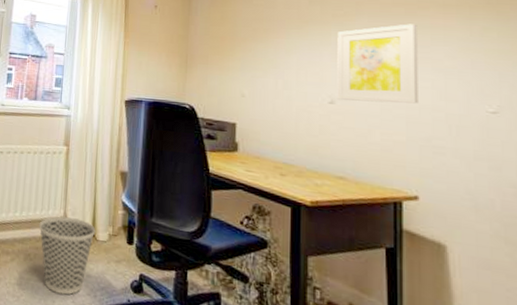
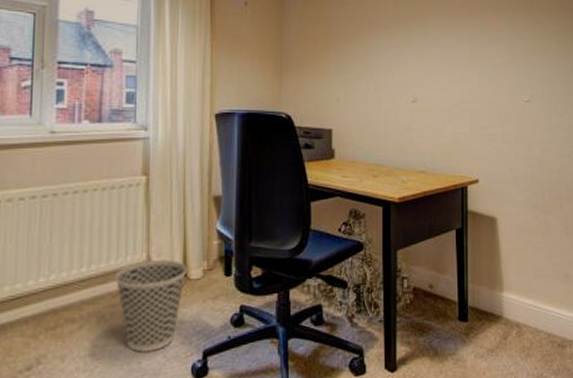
wall art: present [337,24,418,104] -> none [418,25,479,99]

